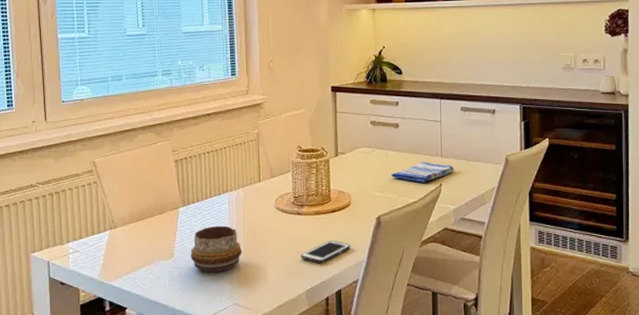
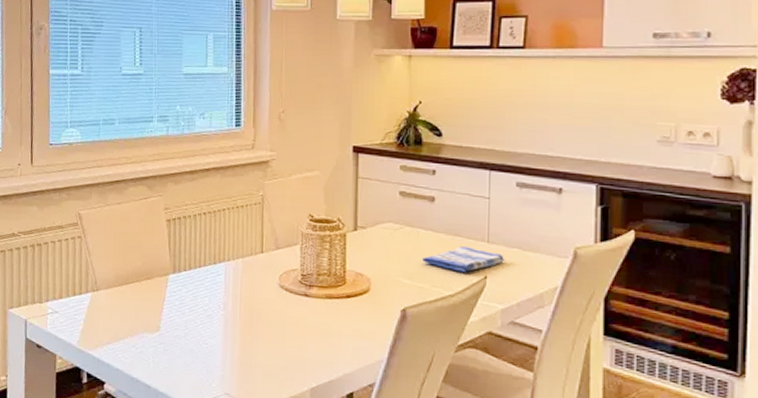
decorative bowl: present [190,225,243,273] -> none [178,299,238,355]
cell phone: present [300,240,351,263] -> none [306,330,368,358]

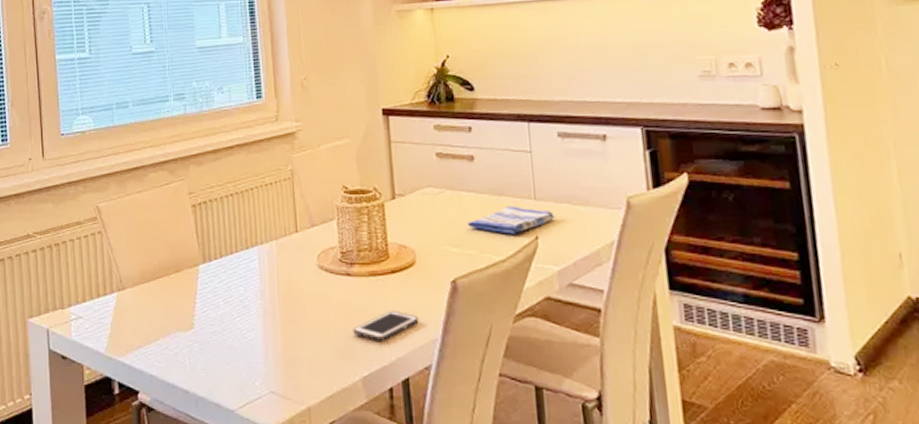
cell phone: none [306,330,368,358] -> present [353,310,419,341]

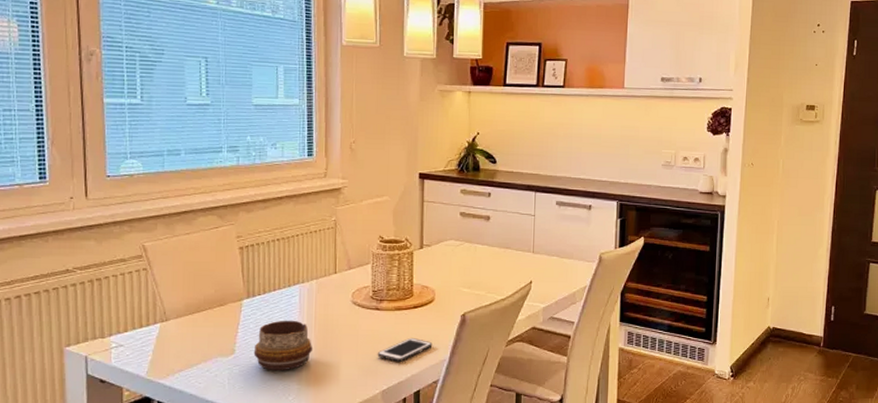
decorative bowl: none [214,288,279,350] -> present [253,320,313,371]
dish towel: present [468,206,556,235] -> none [479,257,547,279]

